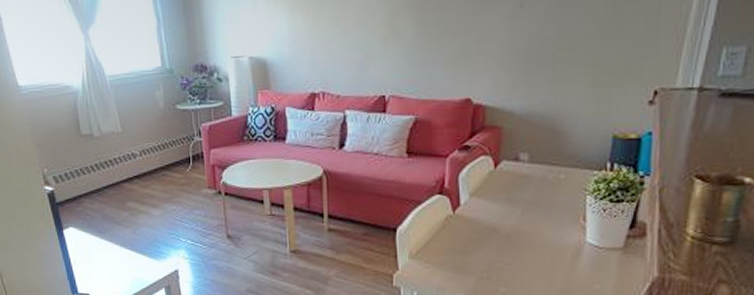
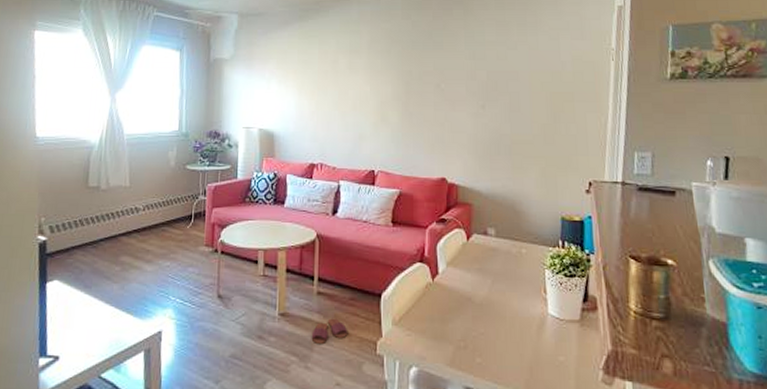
slippers: none [325,253,361,279] -> present [311,318,347,345]

